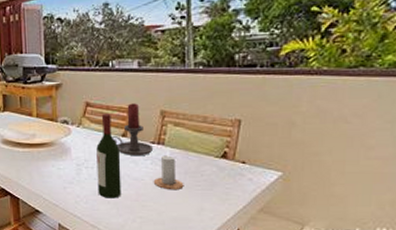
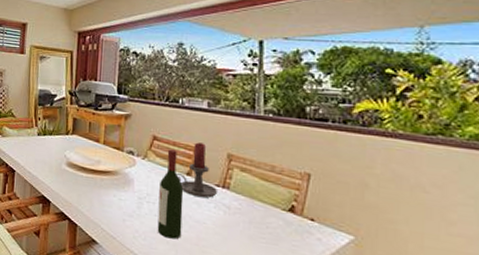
candle: present [153,147,184,191] -> none [215,192,248,240]

